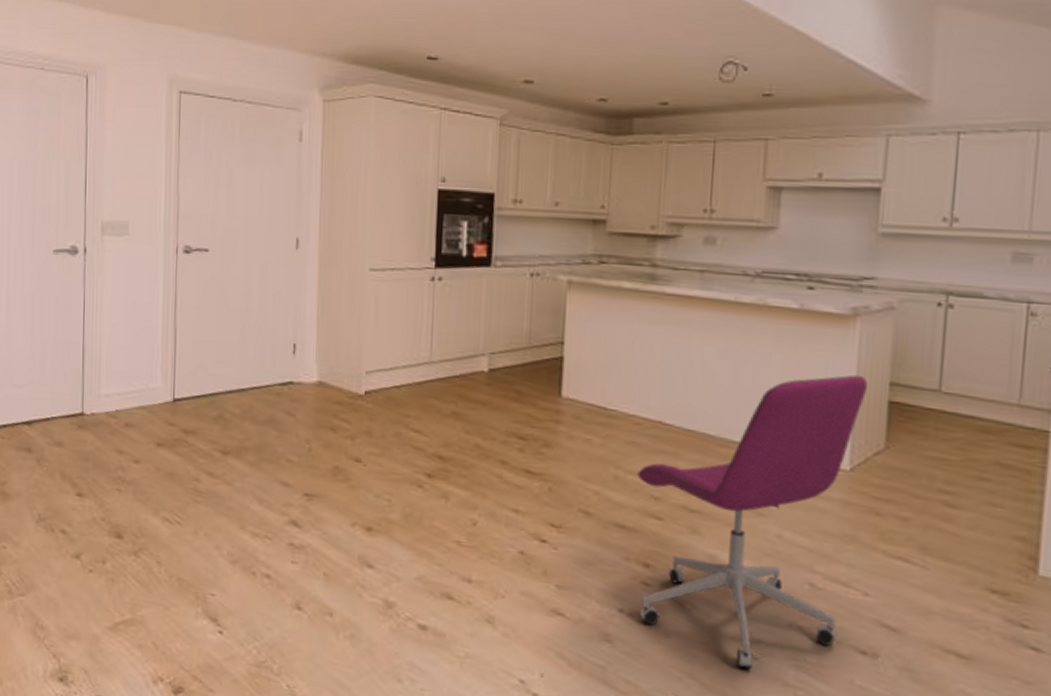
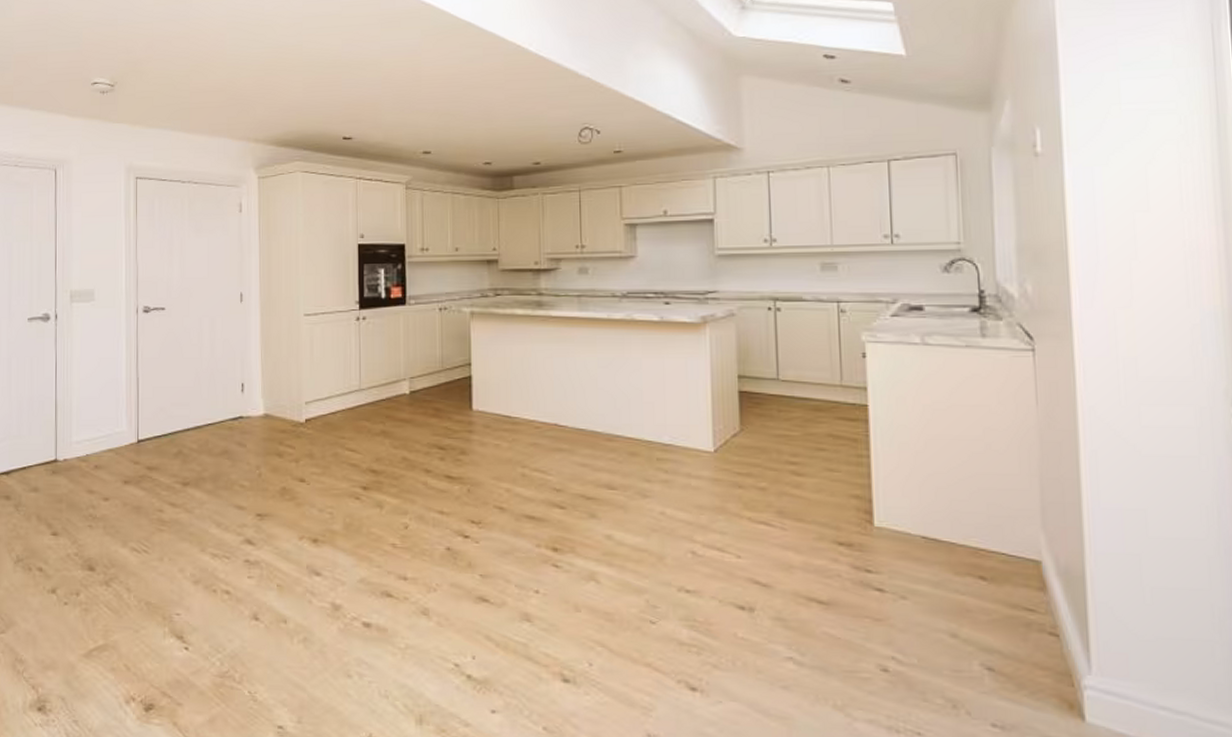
office chair: present [637,374,869,670] -> none [541,371,721,633]

